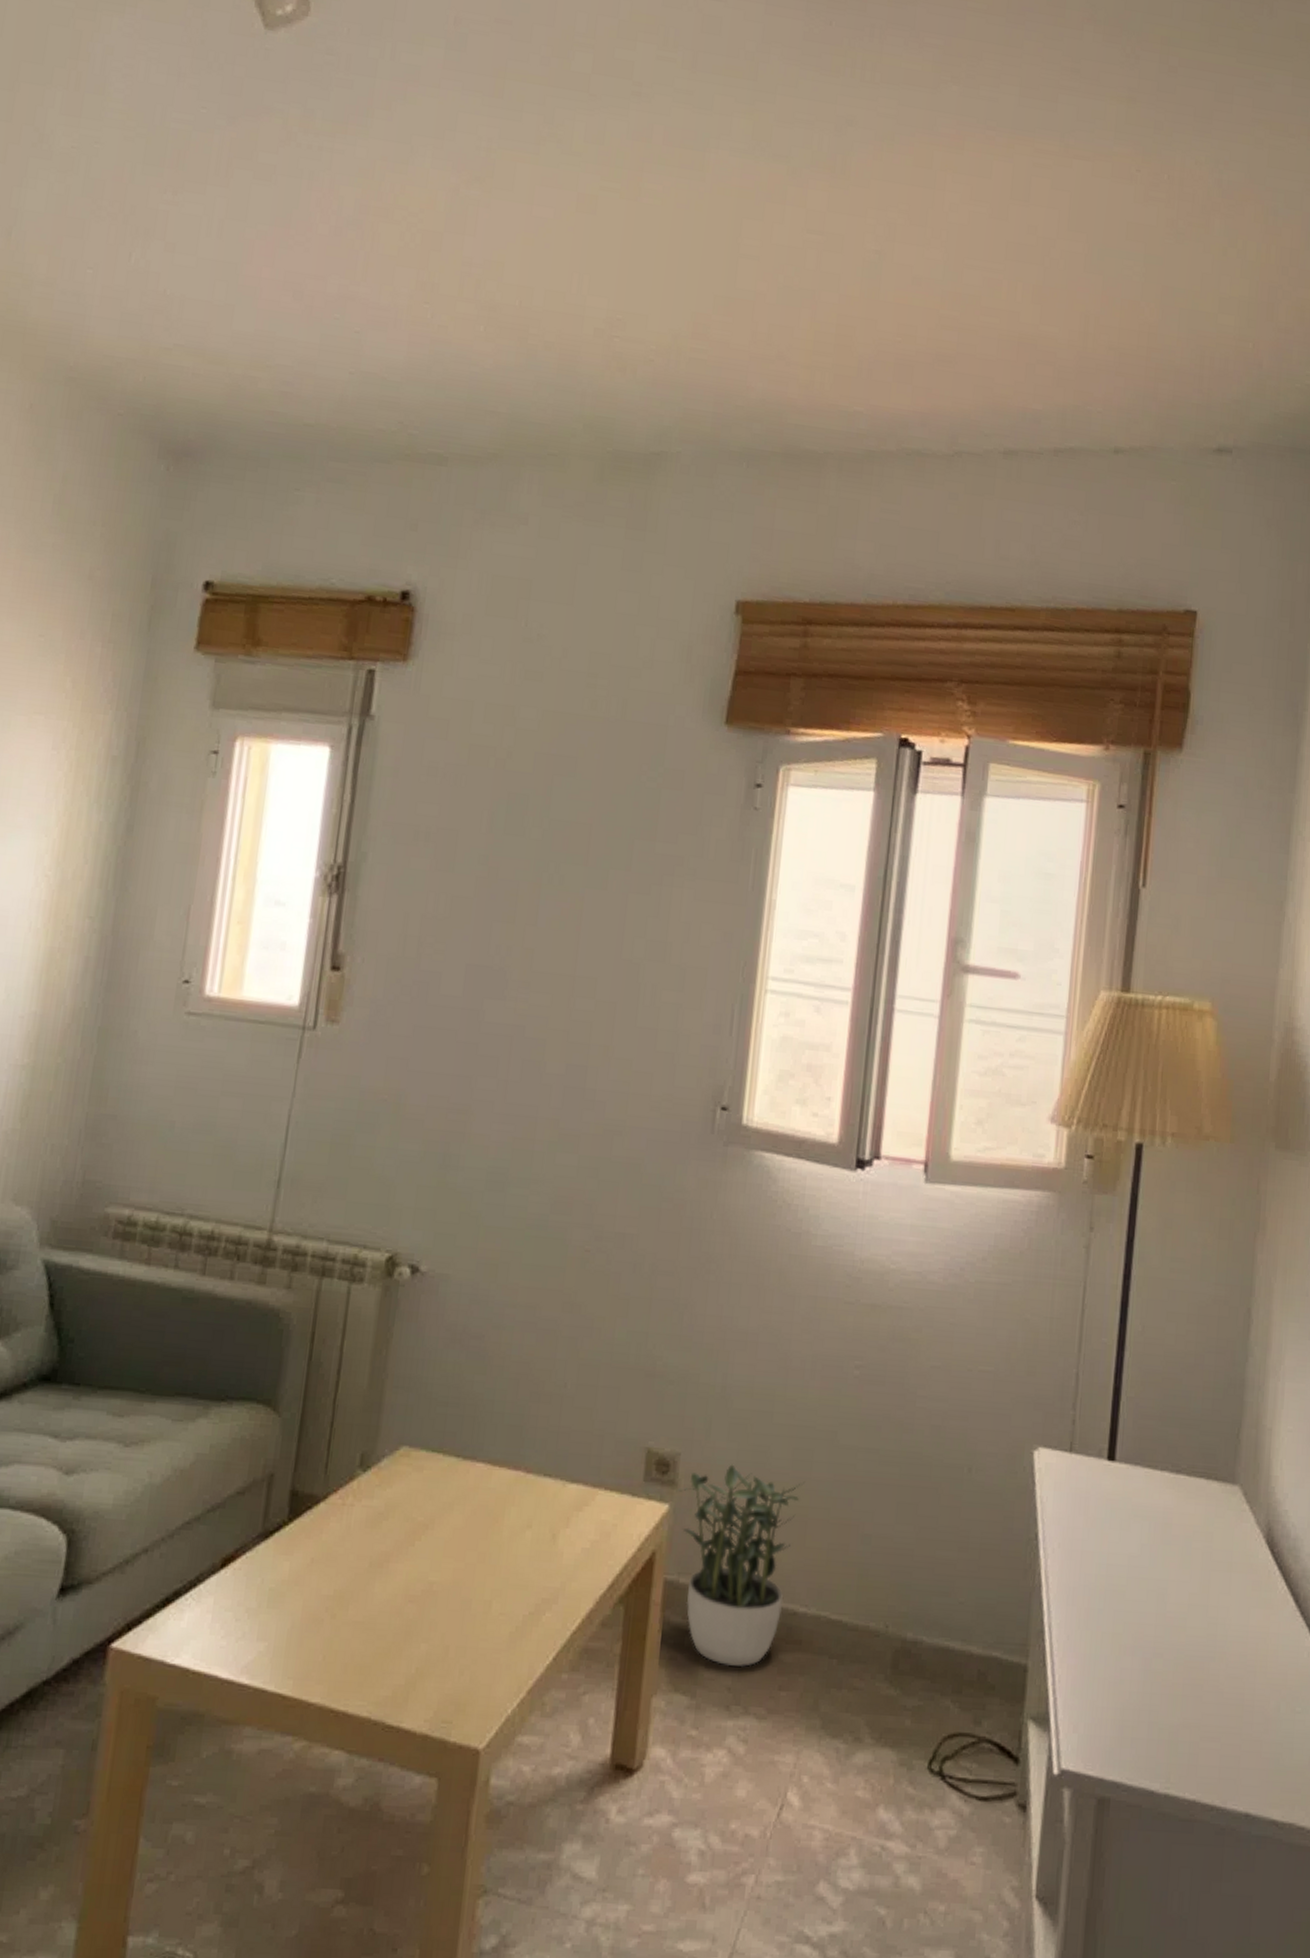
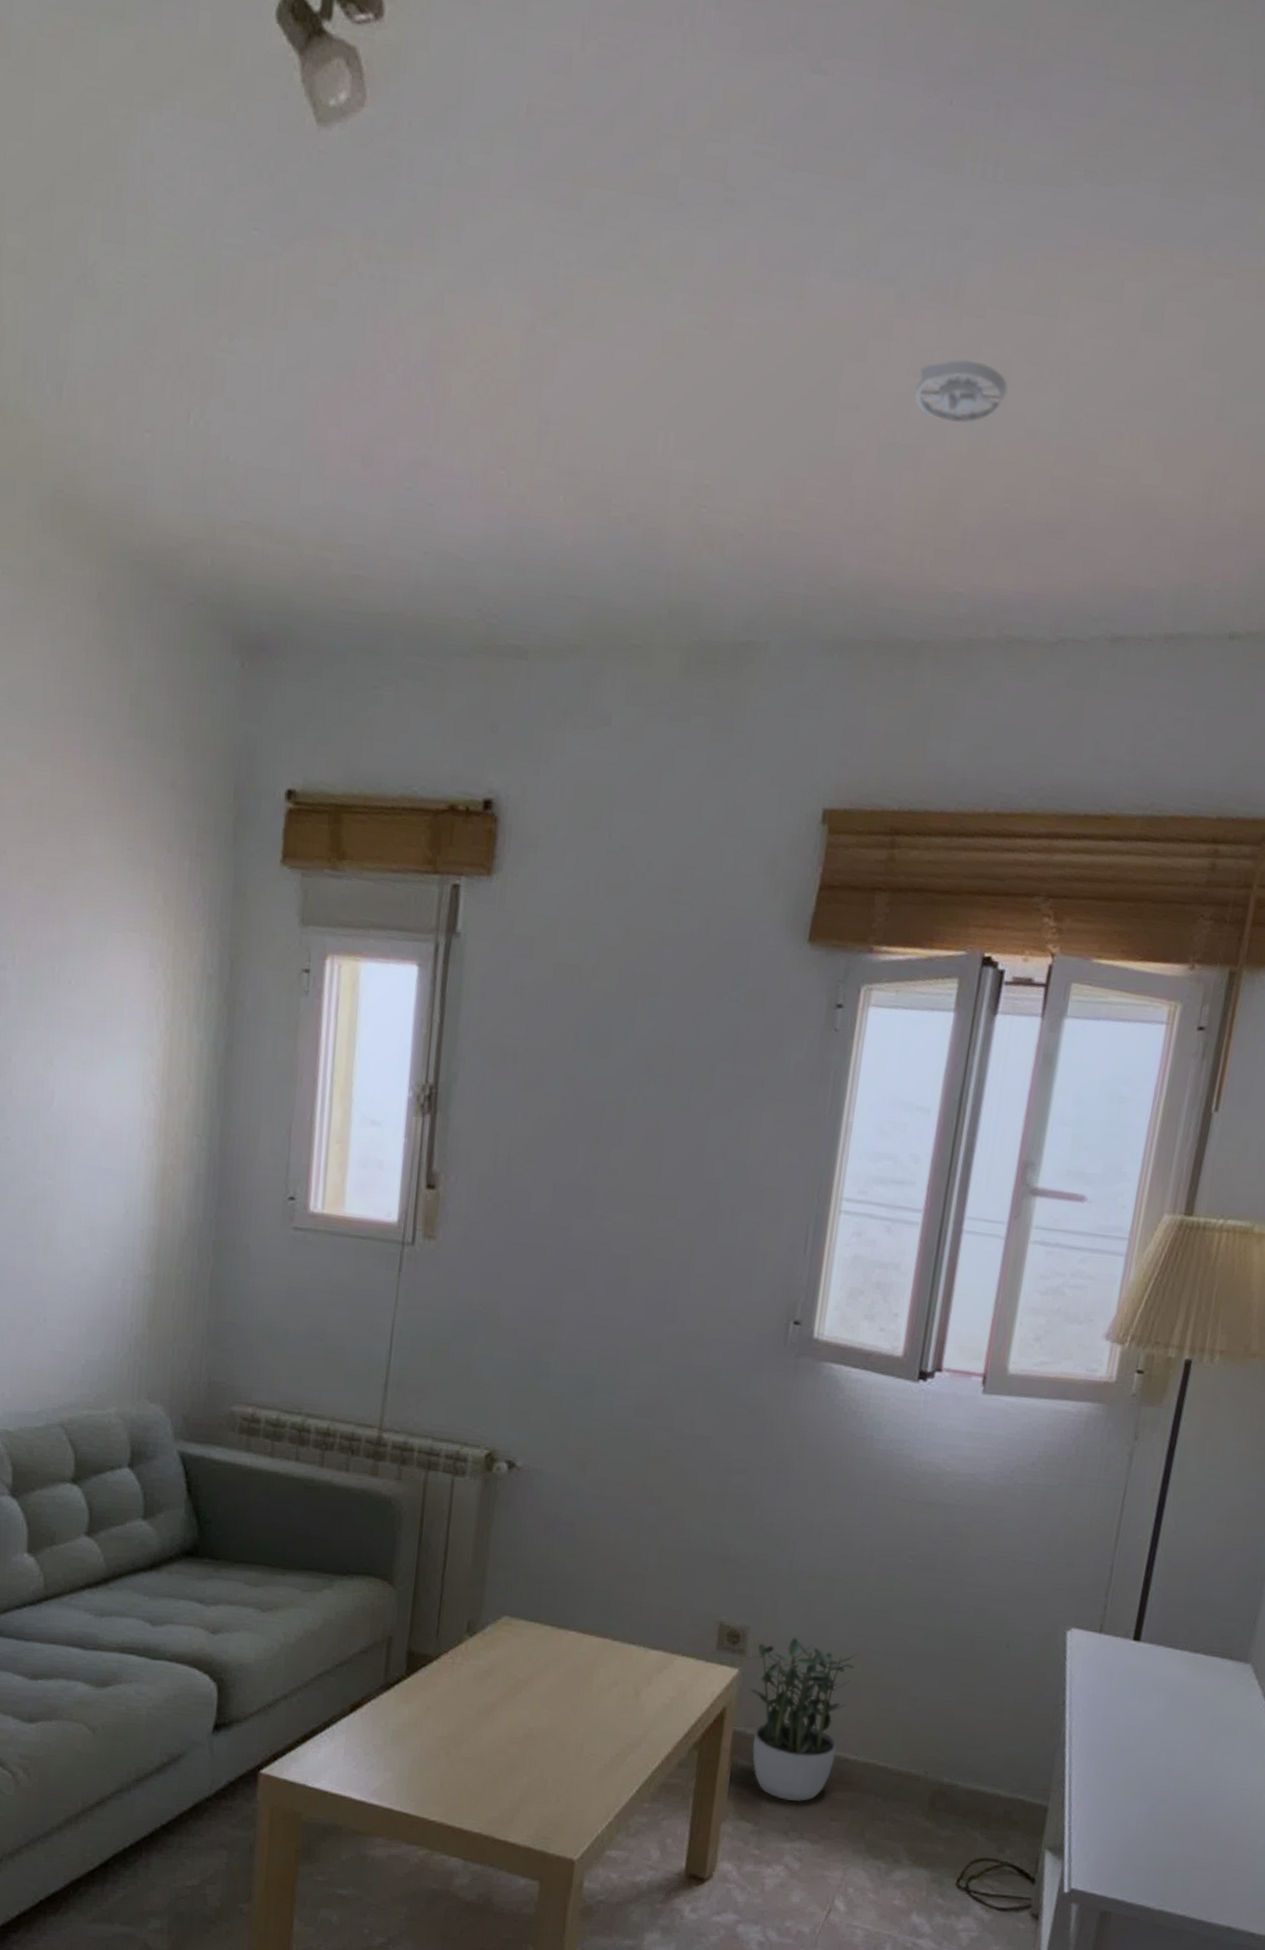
smoke detector: none [810,220,894,272] -> present [915,359,1008,424]

